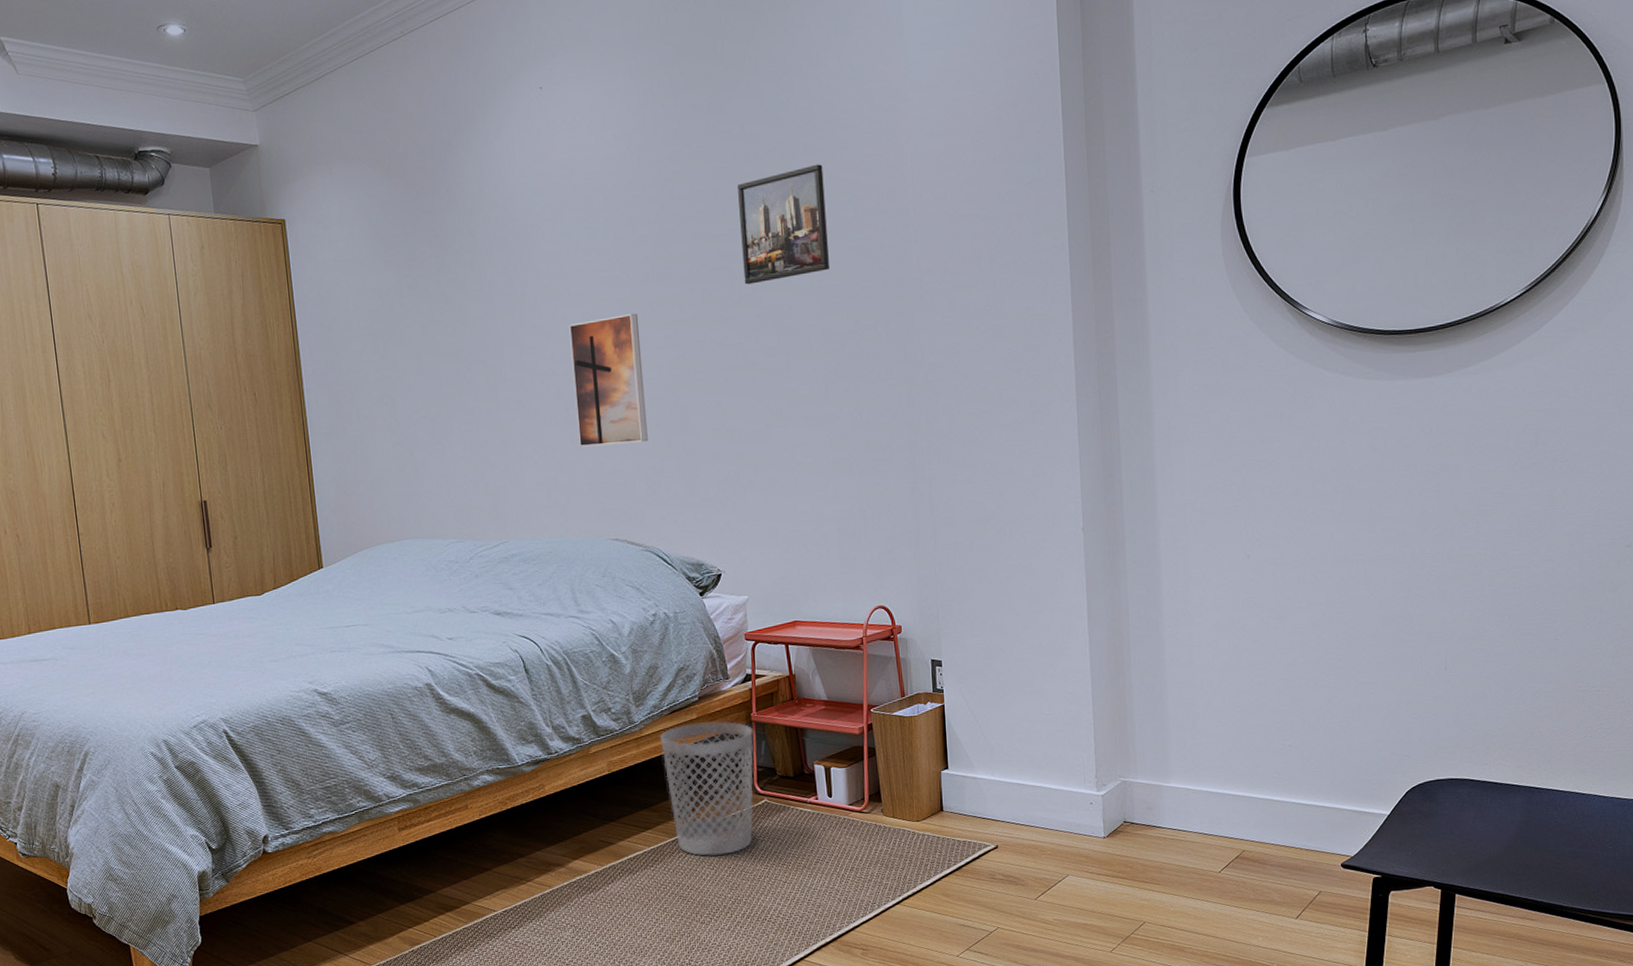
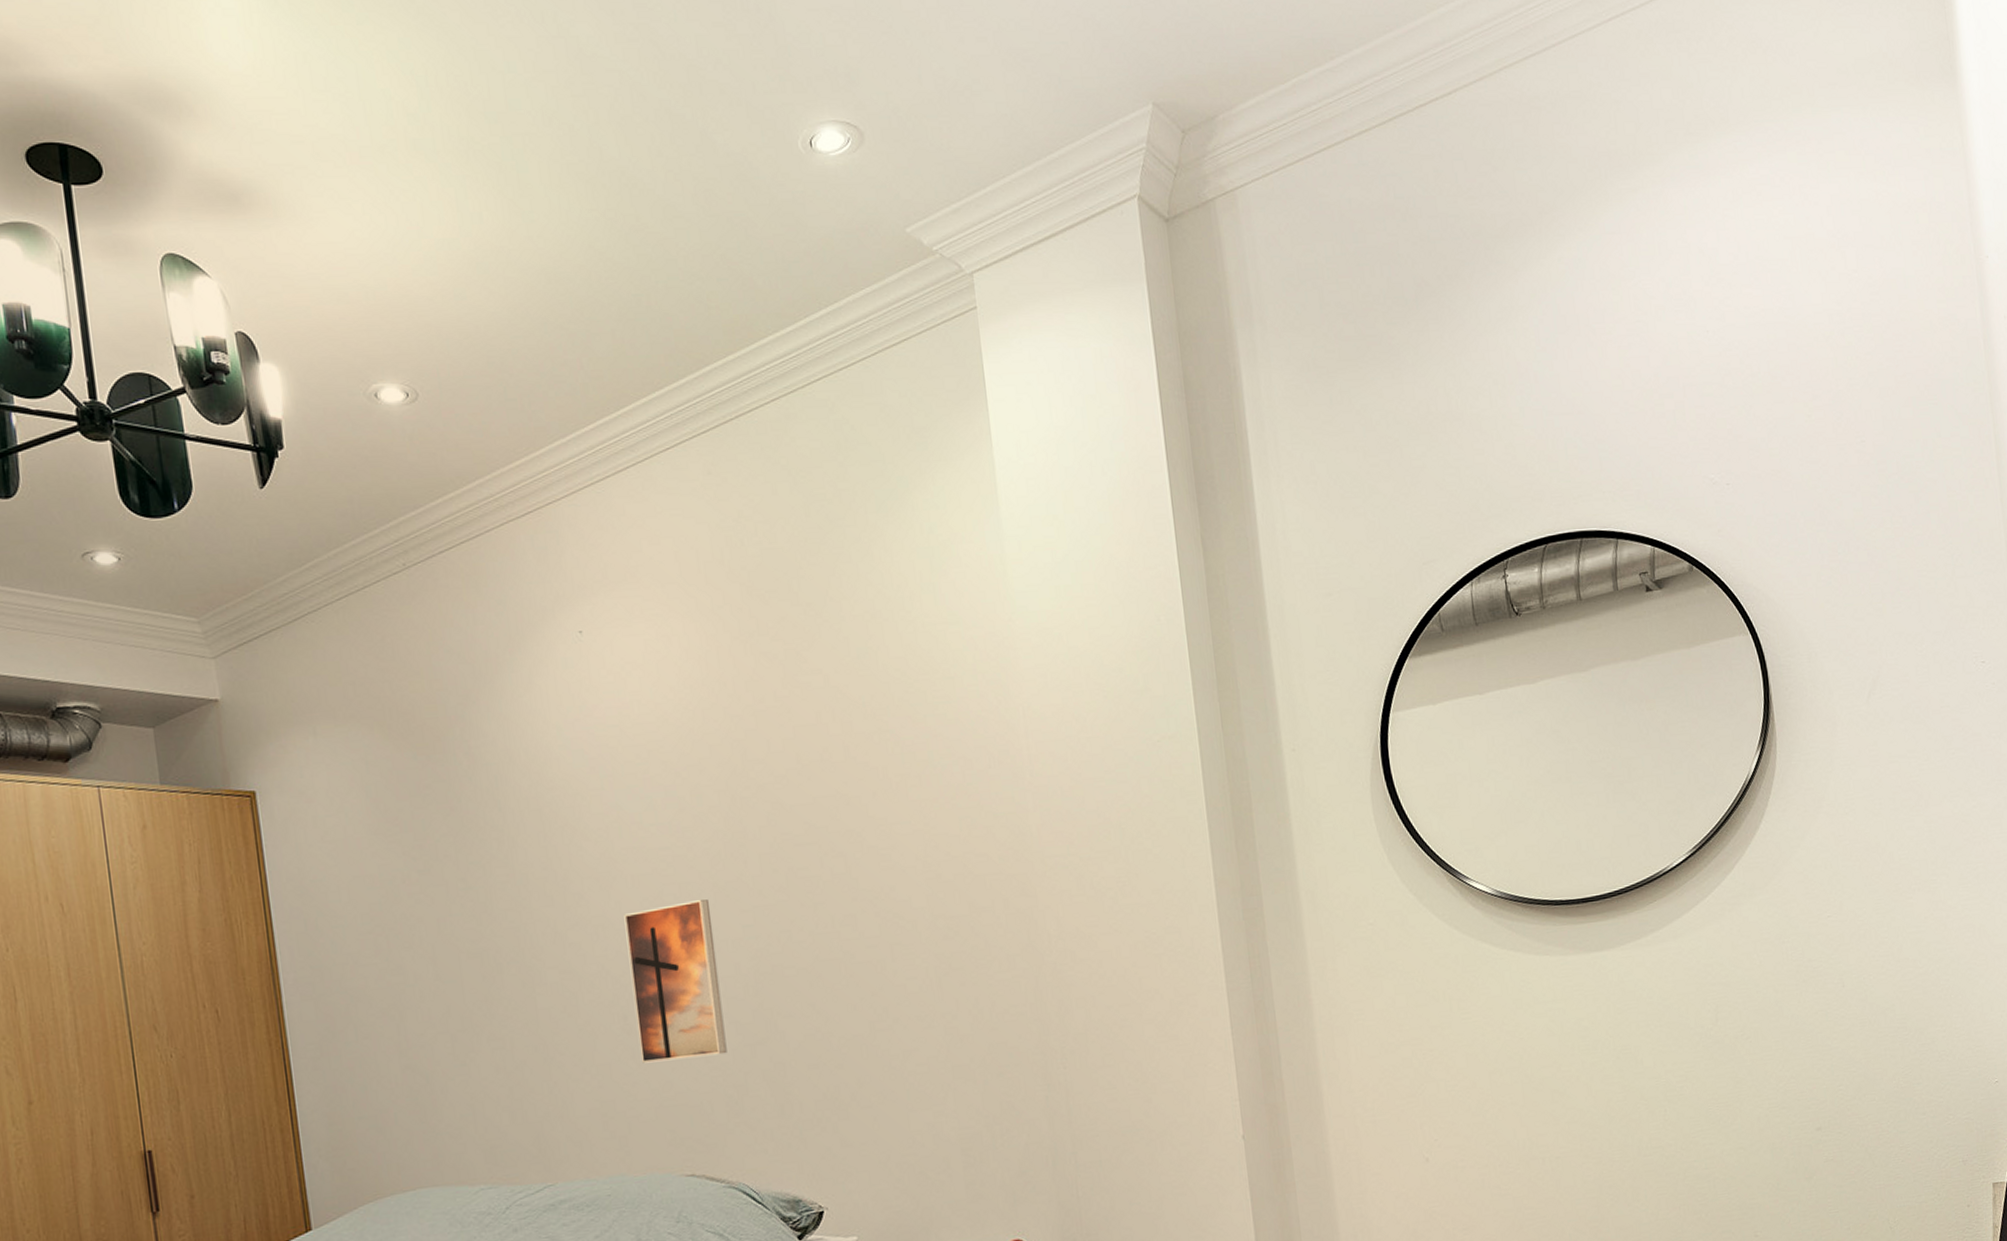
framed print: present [738,164,829,285] -> none [823,721,936,862]

